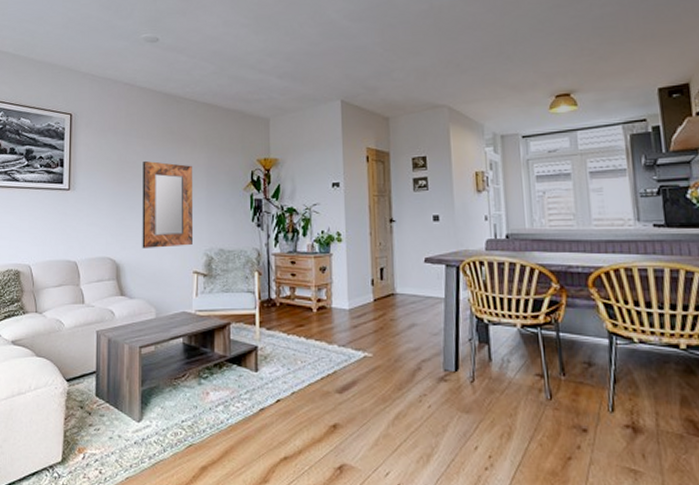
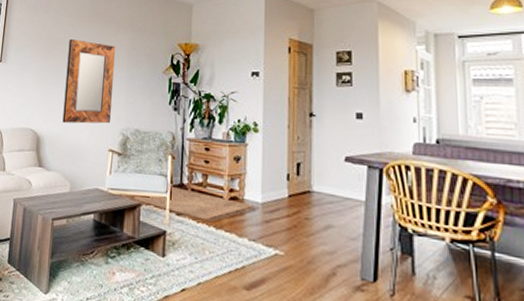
rug: none [222,301,347,333] -> present [133,185,260,223]

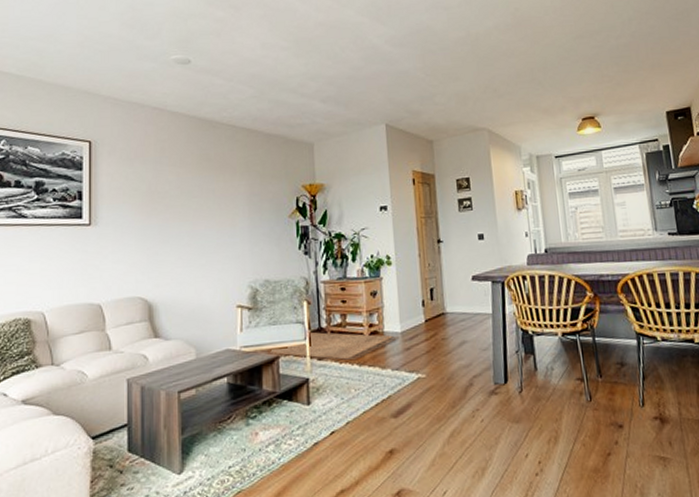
home mirror: present [62,38,115,124] -> none [176,190,236,285]

